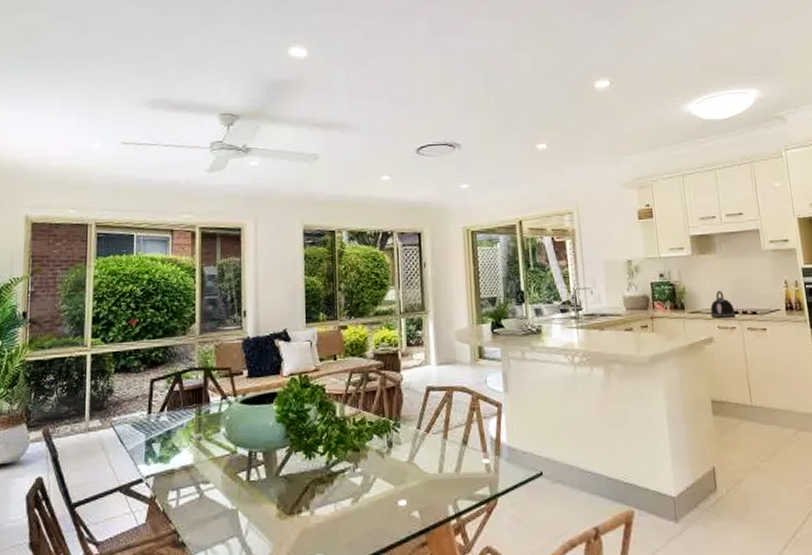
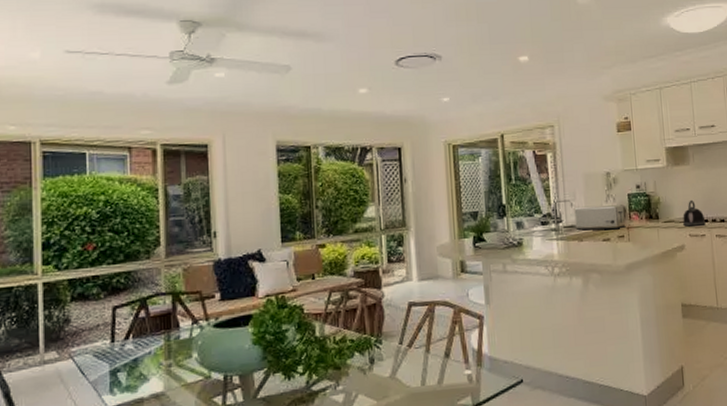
toaster: none [594,293,650,320] -> present [574,205,626,231]

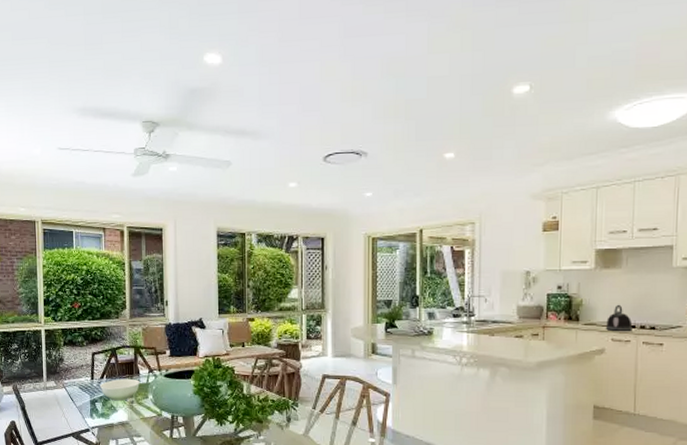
bowl: none [124,334,180,367] -> present [100,378,140,401]
toaster: present [574,205,626,231] -> none [488,302,542,328]

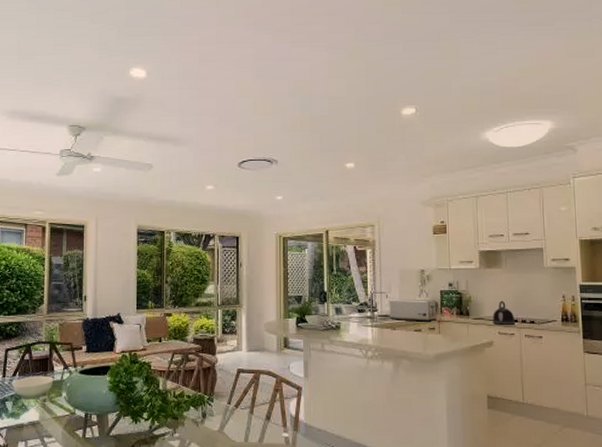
toaster: none [488,302,542,328] -> present [389,298,437,322]

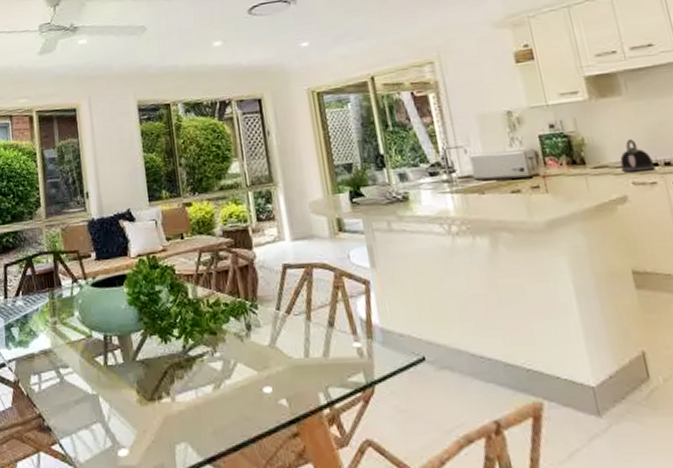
bowl: present [12,375,54,400] -> none [16,292,63,324]

